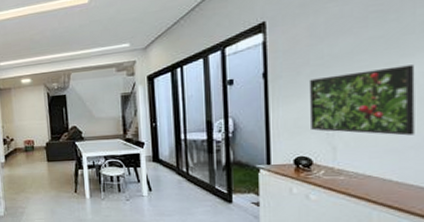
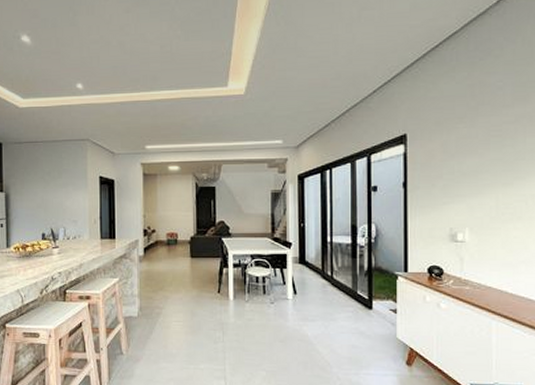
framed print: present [309,65,415,136] -> none [441,187,526,251]

